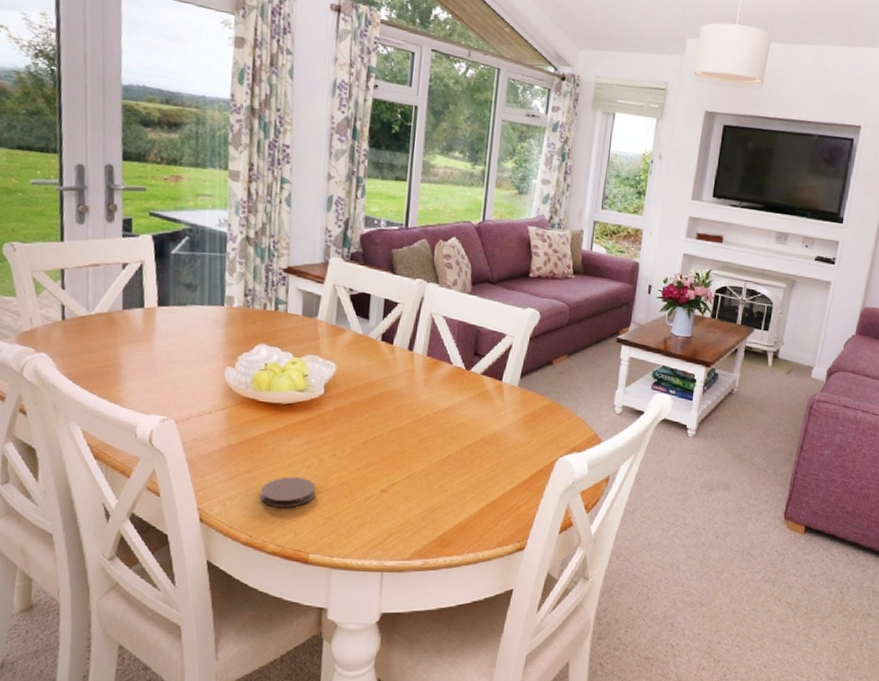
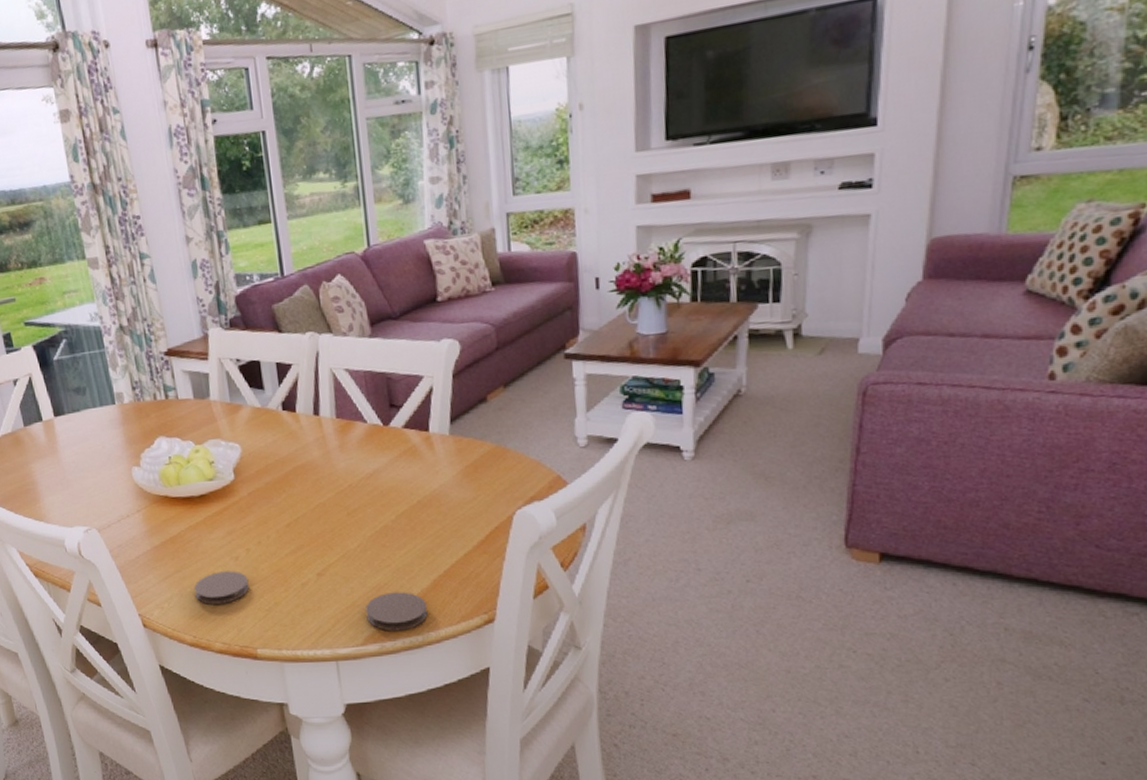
coaster: none [417,514,471,550] -> present [365,592,428,631]

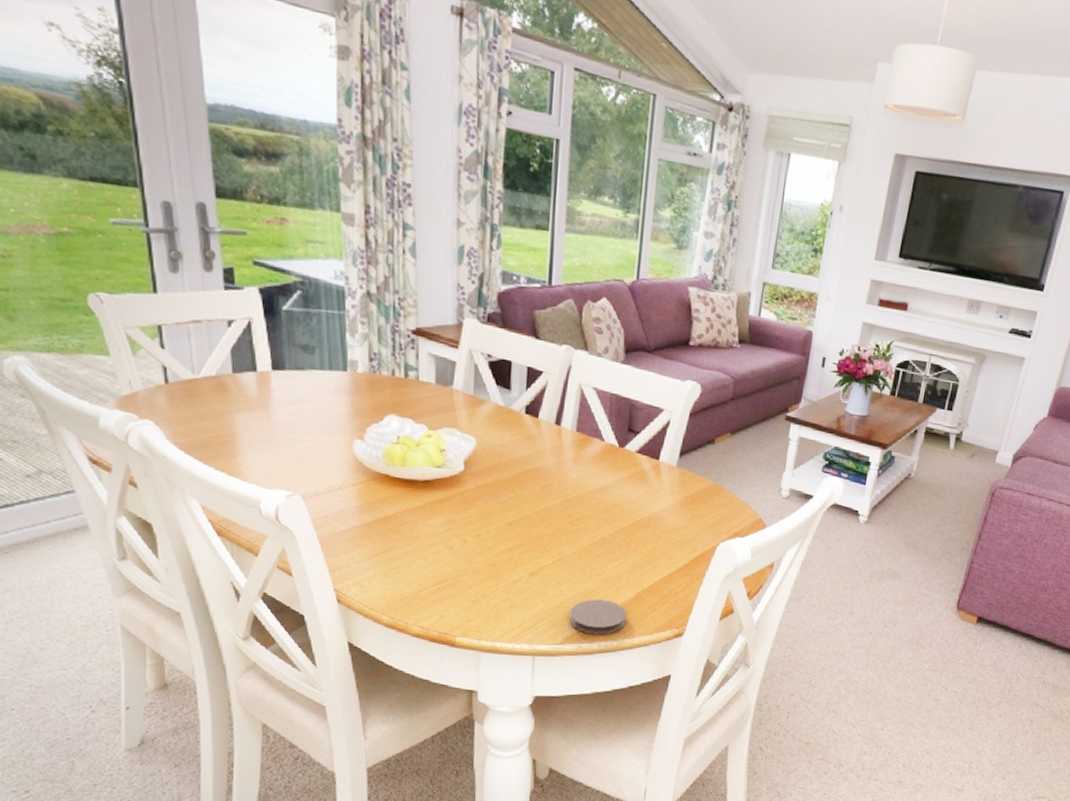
coaster: present [193,570,249,605] -> none [400,558,460,590]

